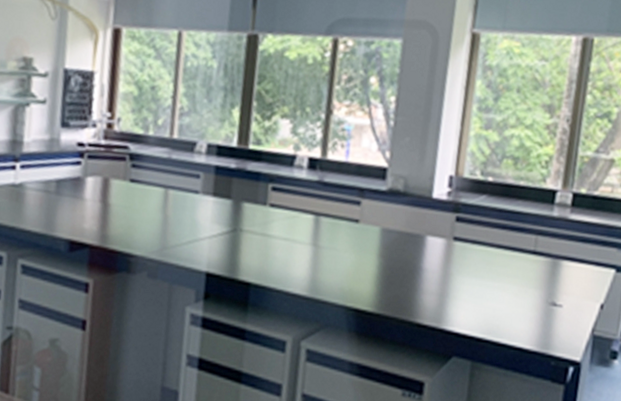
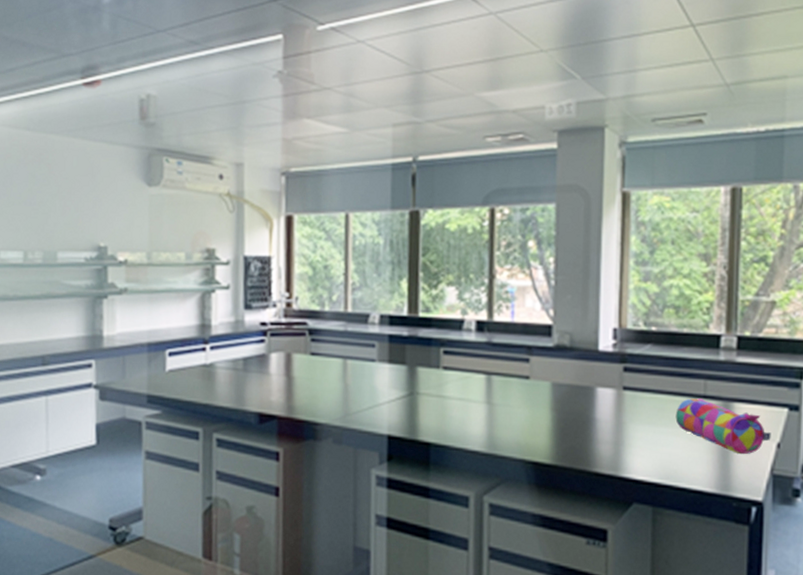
pencil case: none [503,253,596,314] -> present [675,398,771,455]

